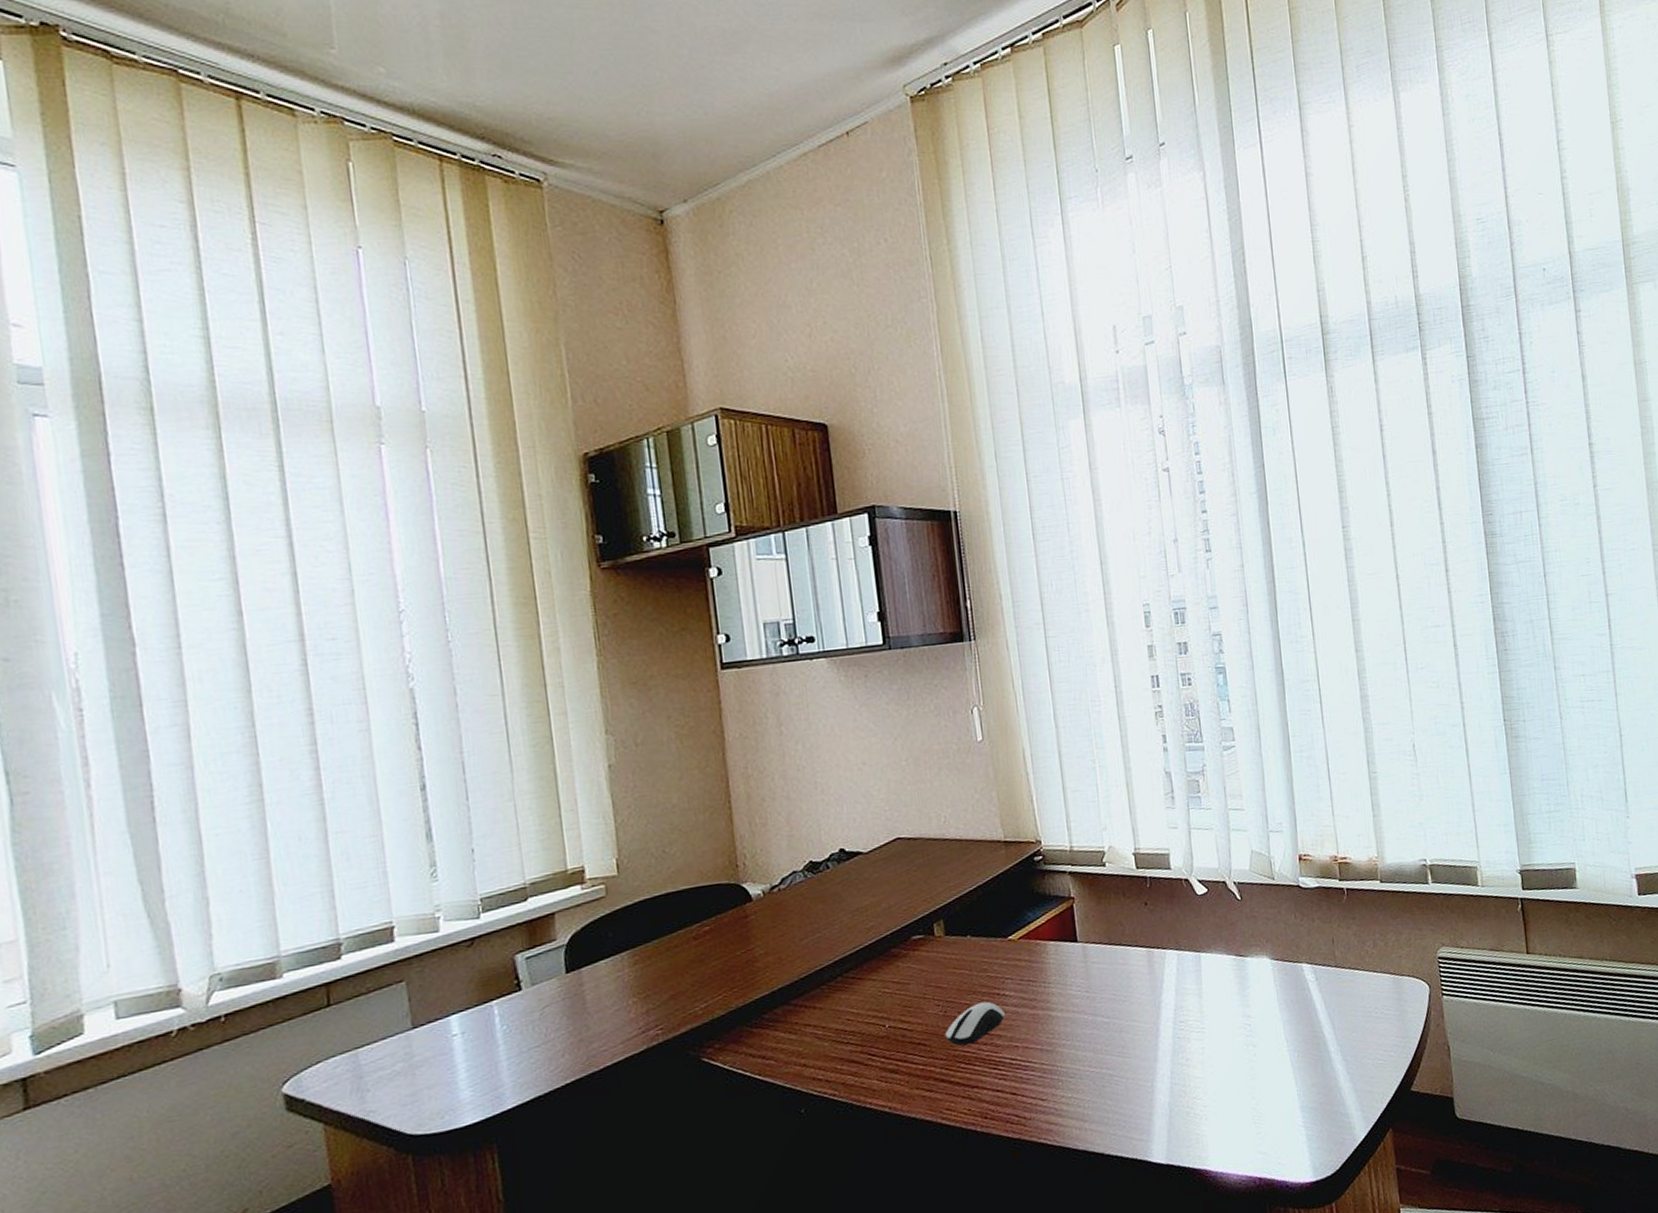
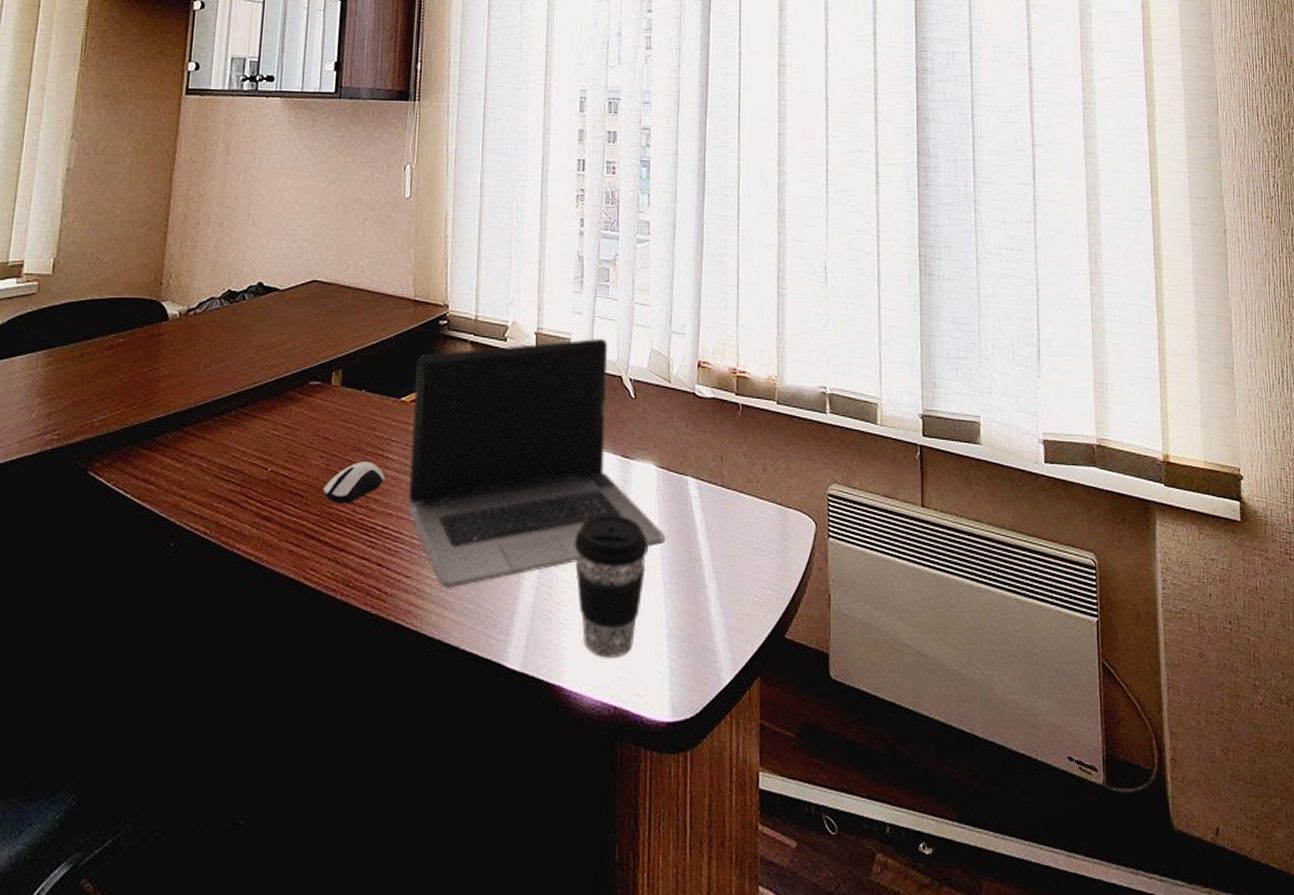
laptop computer: none [1018,849,1288,1103] -> present [408,339,665,587]
coffee cup: none [1200,1009,1273,1138] -> present [574,514,648,658]

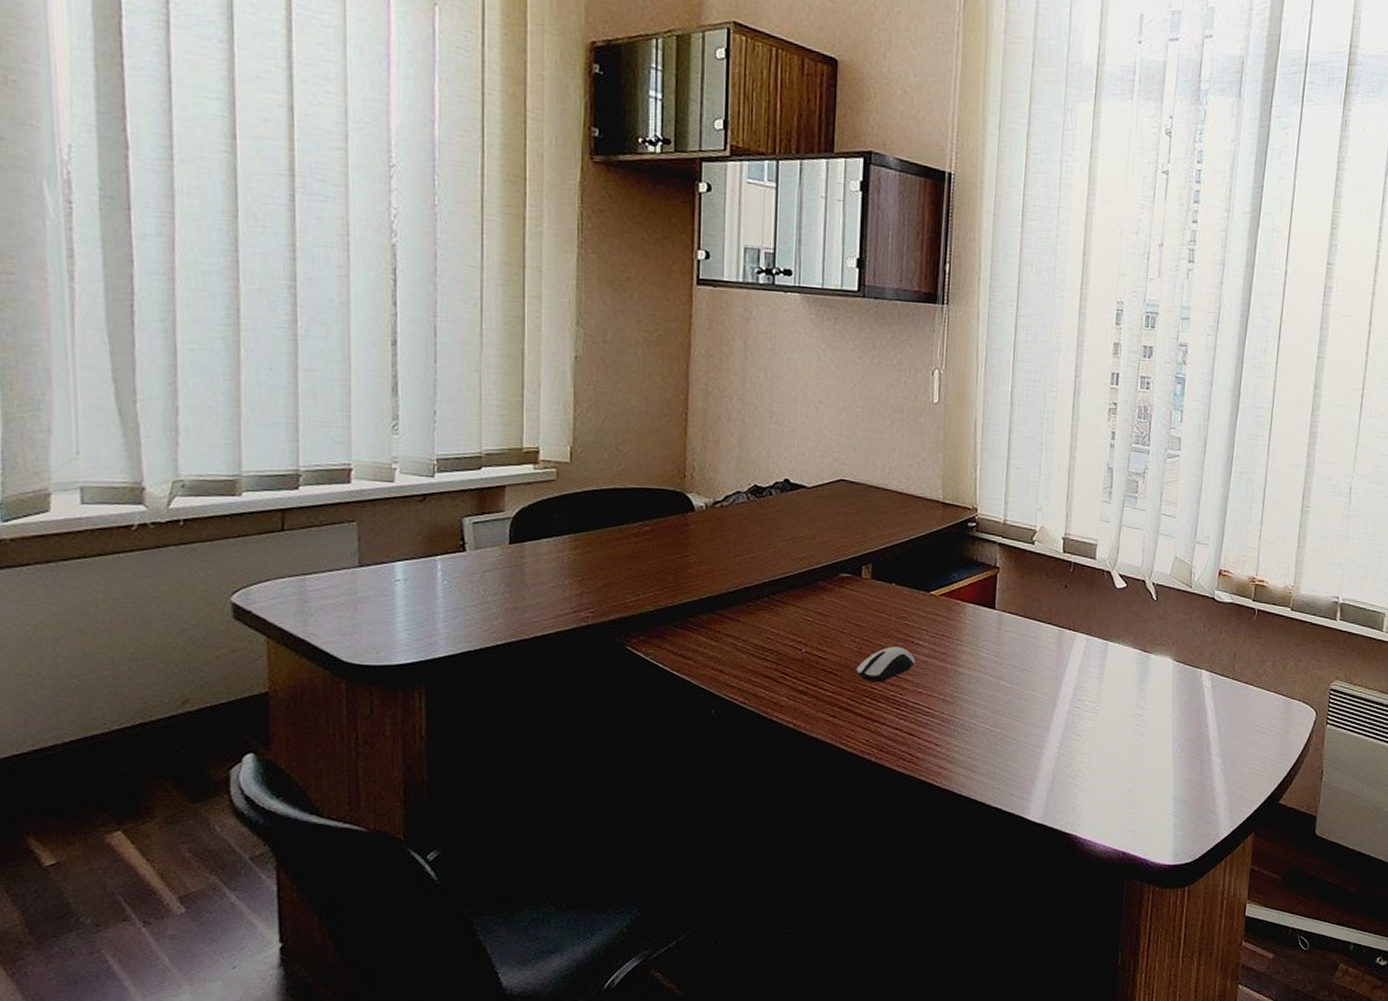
laptop computer: present [408,339,665,587] -> none [937,545,1177,755]
coffee cup: present [574,514,648,658] -> none [1093,699,1161,815]

